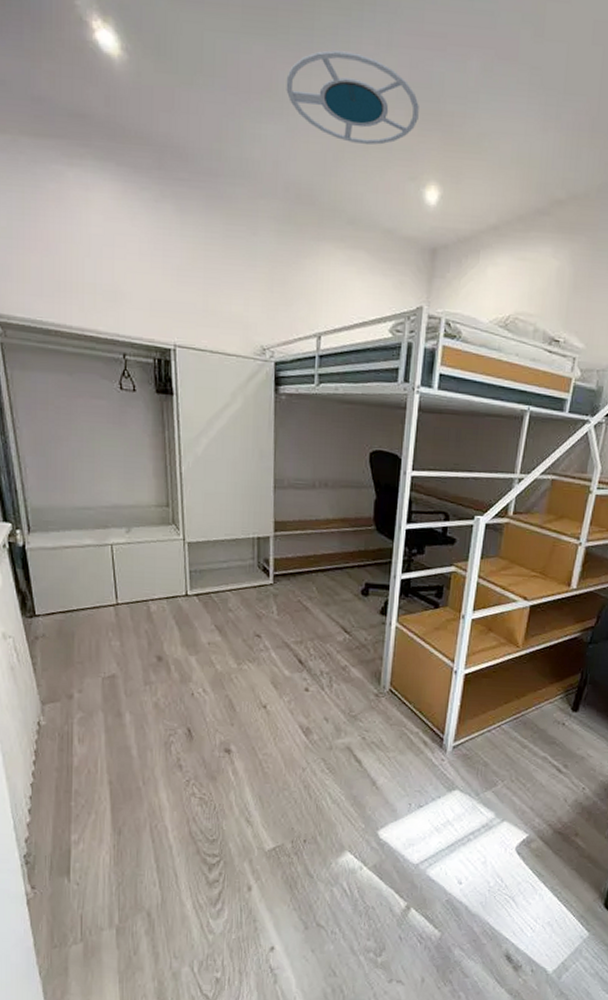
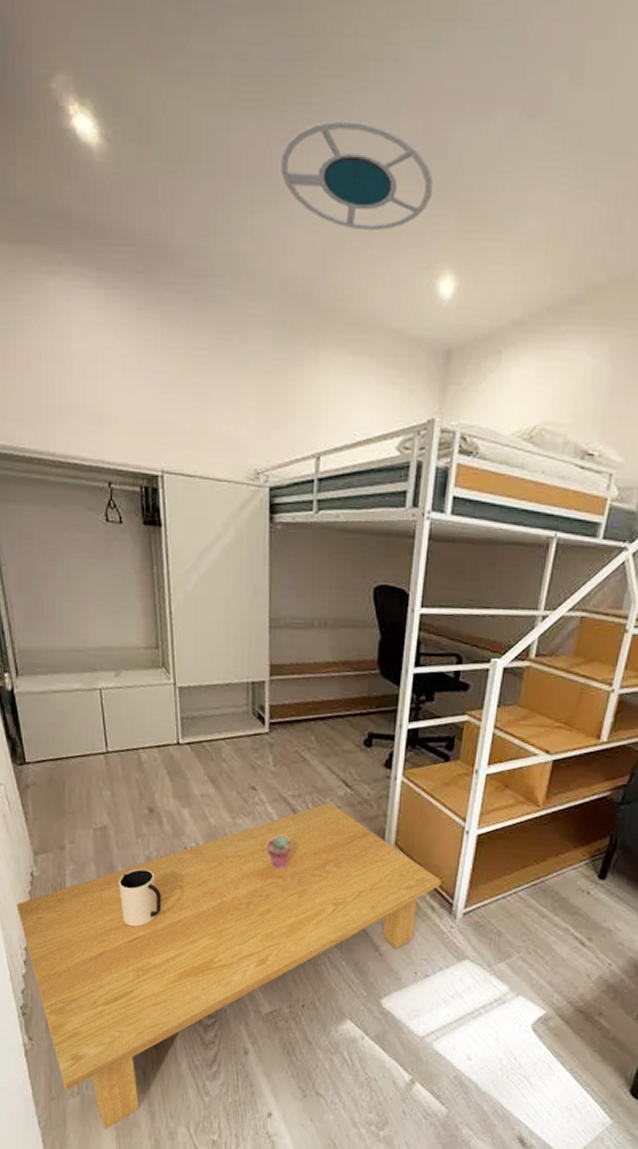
coffee table: none [22,648,433,975] -> present [16,802,442,1130]
mug: none [126,714,169,772] -> present [119,868,162,927]
potted succulent: none [270,680,295,712] -> present [266,836,292,870]

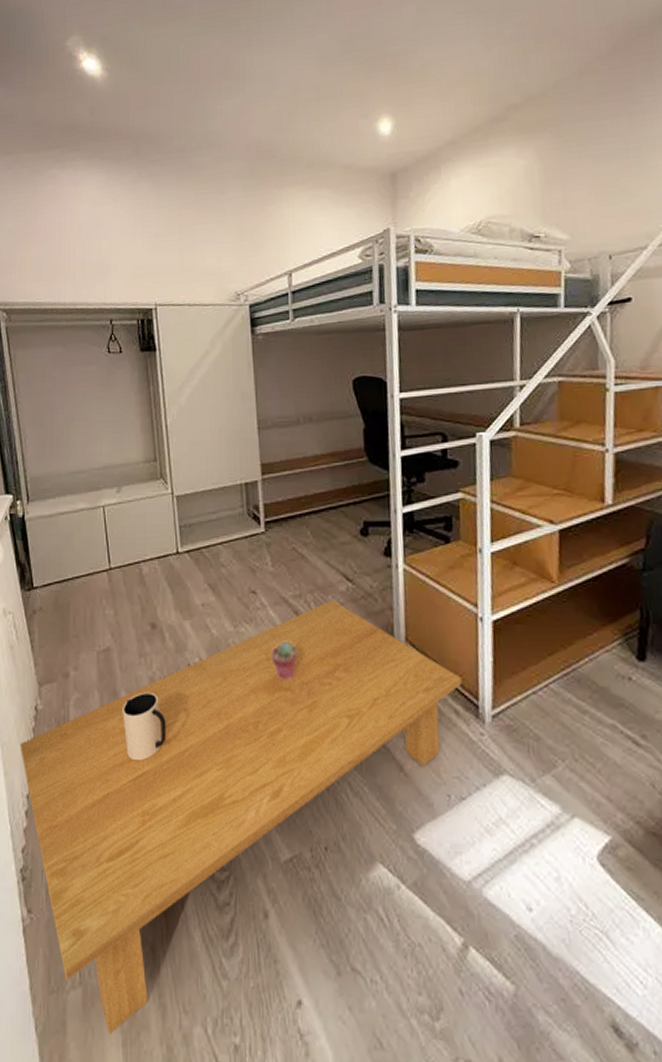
ceiling lamp: present [280,120,433,232] -> none [241,25,364,99]

